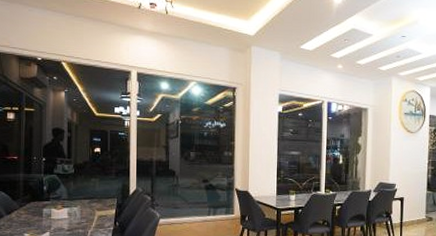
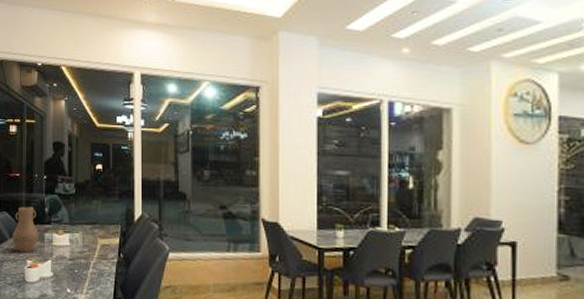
vase: none [8,185,37,227] -> present [12,206,39,253]

